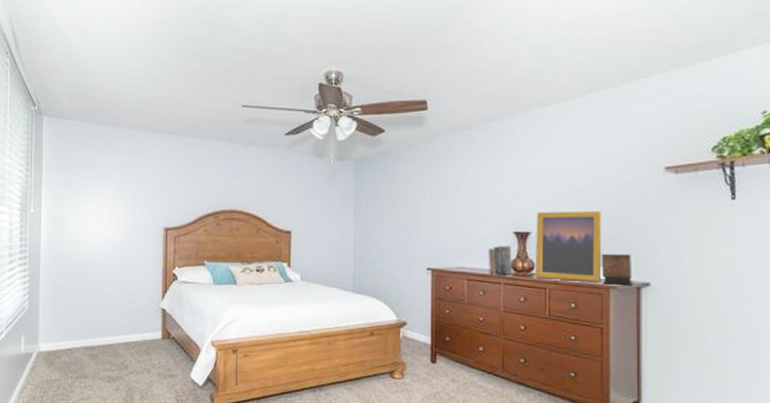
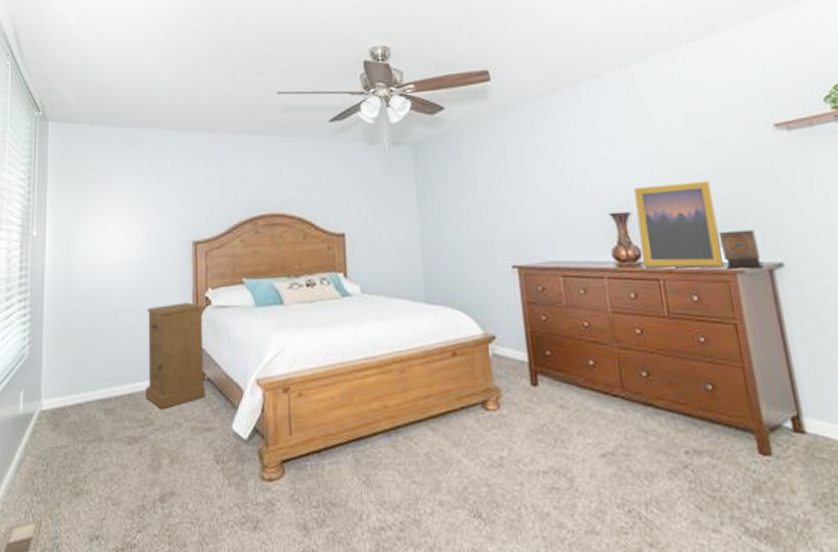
nightstand: none [122,276,171,359] -> present [146,302,206,410]
books: present [488,245,512,277] -> none [582,230,615,270]

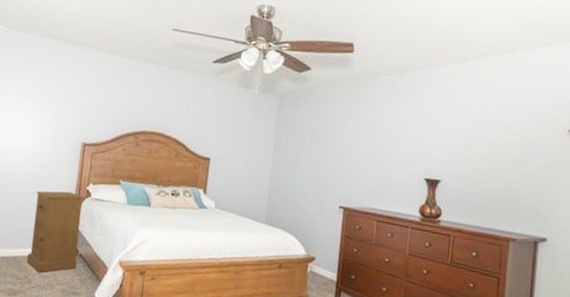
picture frame: present [633,180,724,268] -> none [440,161,508,235]
jewelry box: present [718,229,764,269] -> none [503,206,532,239]

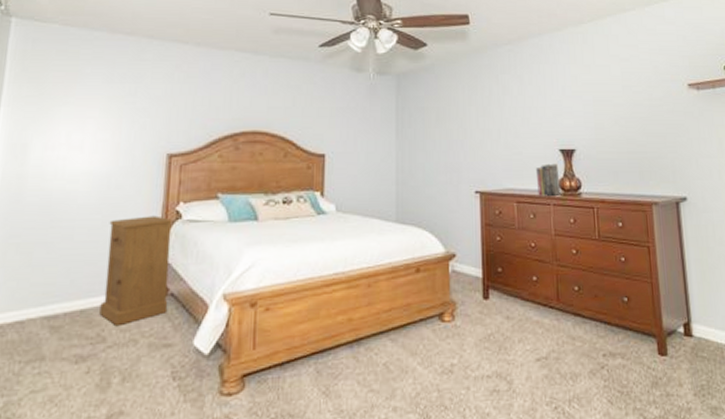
books: none [398,190,421,221] -> present [535,163,561,197]

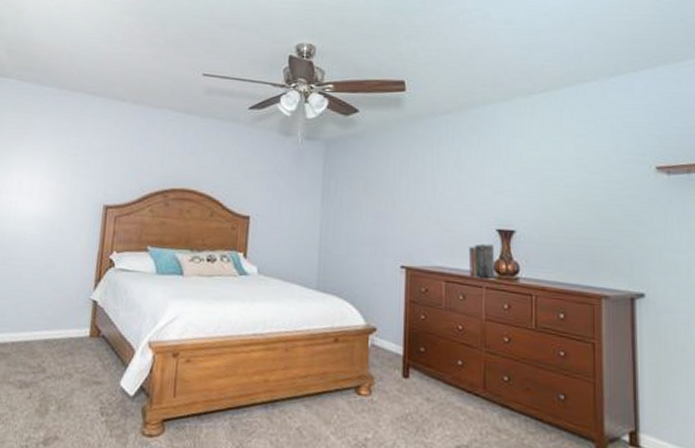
nightstand: present [99,215,172,327] -> none [41,261,106,360]

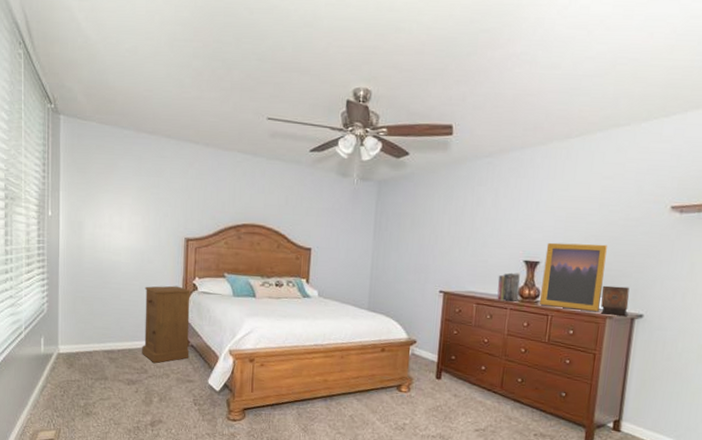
nightstand: none [41,261,106,360] -> present [142,285,190,364]
picture frame: none [519,208,591,291] -> present [539,242,607,312]
jewelry box: none [591,258,627,295] -> present [601,285,630,316]

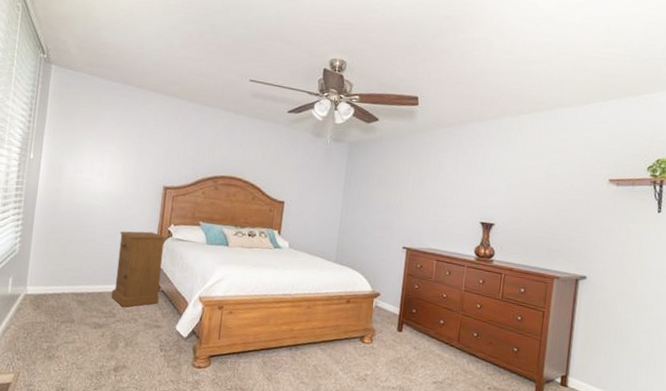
books: present [497,272,520,302] -> none [455,232,477,261]
picture frame: present [539,242,607,312] -> none [493,206,554,273]
jewelry box: present [601,285,630,316] -> none [549,248,574,277]

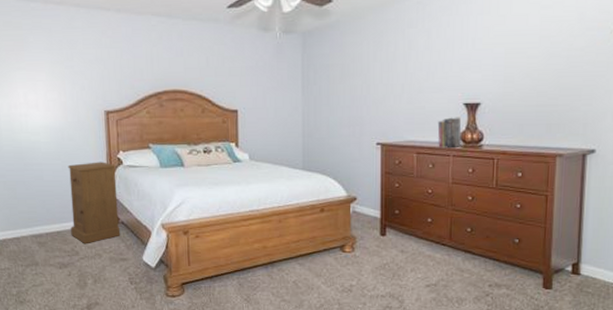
books: none [455,232,477,261] -> present [437,117,462,149]

